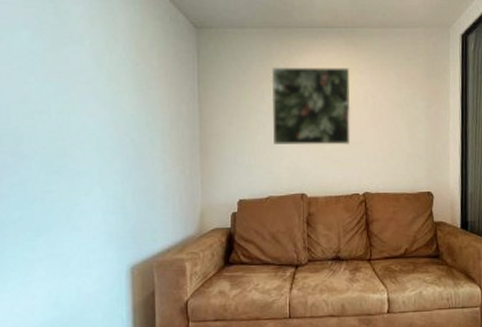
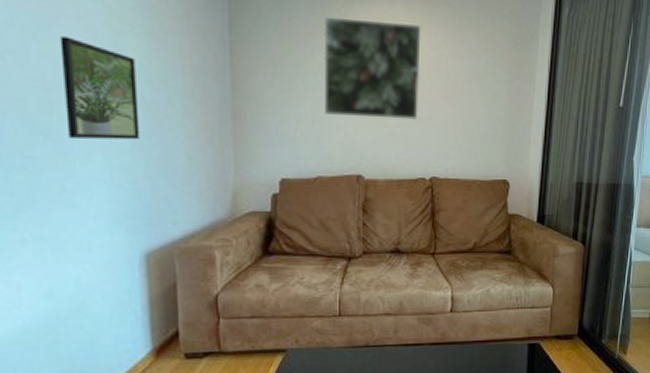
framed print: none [73,98,129,175] -> present [60,36,140,140]

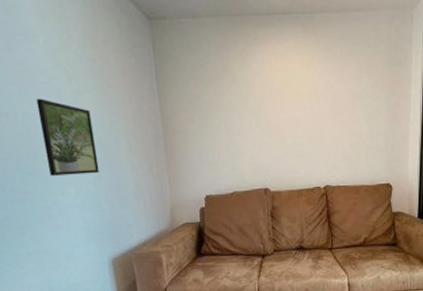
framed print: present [323,16,421,120] -> none [229,58,311,141]

